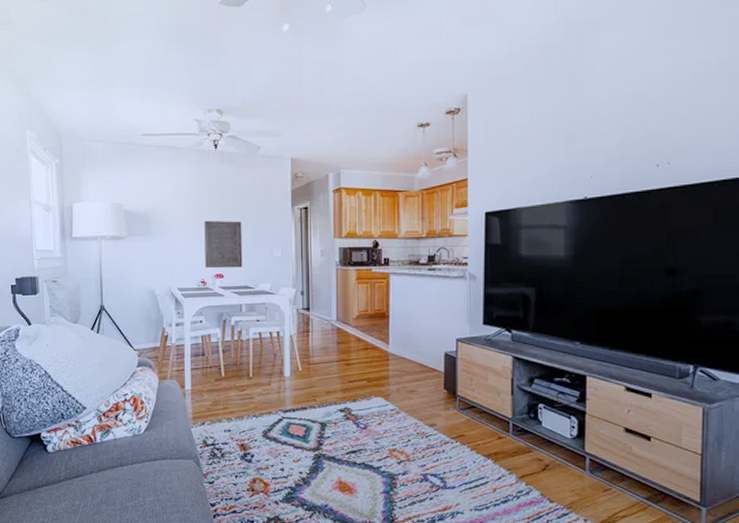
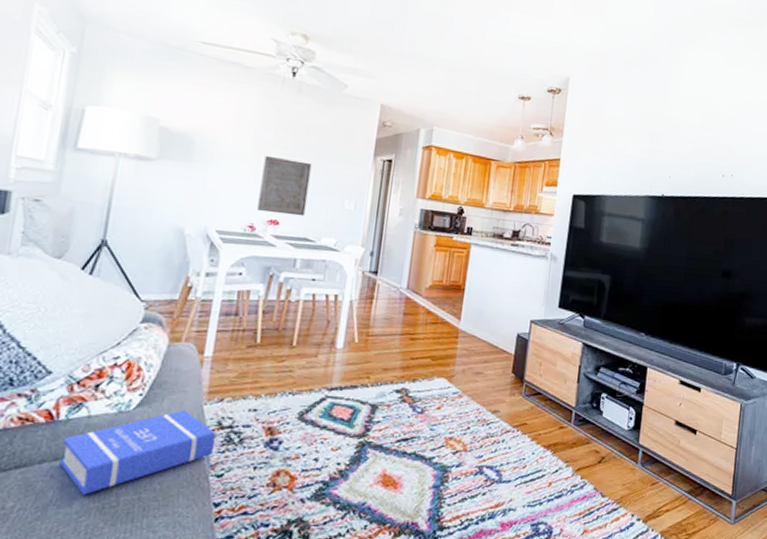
book: none [102,433,203,497] -> present [59,410,216,495]

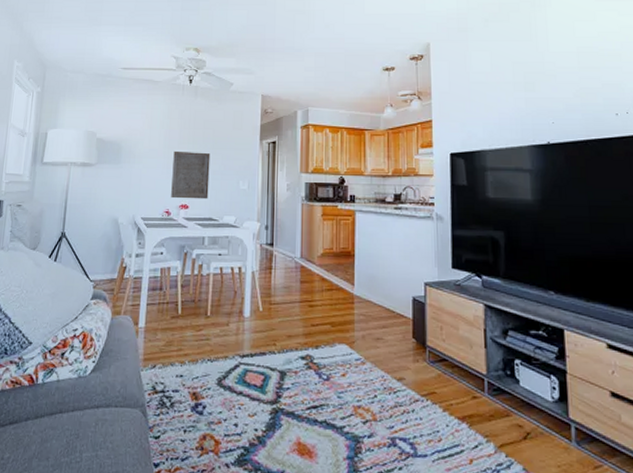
book: present [59,410,216,495] -> none [39,376,151,450]

